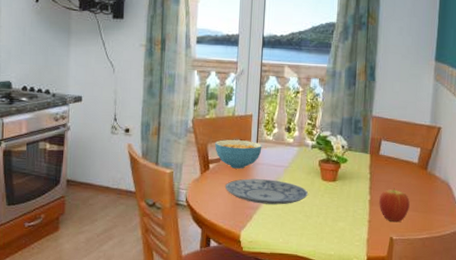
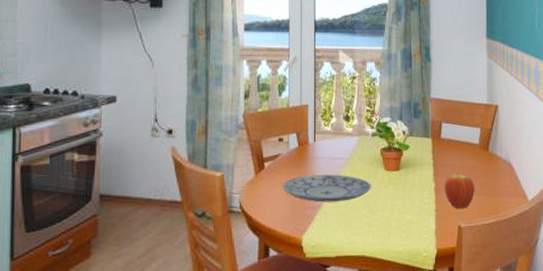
cereal bowl: present [215,139,262,169] -> none [269,133,320,166]

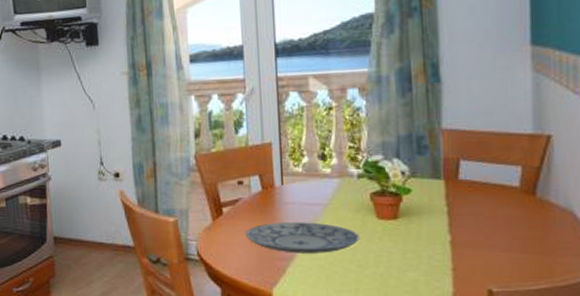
fruit: present [444,171,475,209] -> none [465,222,514,269]

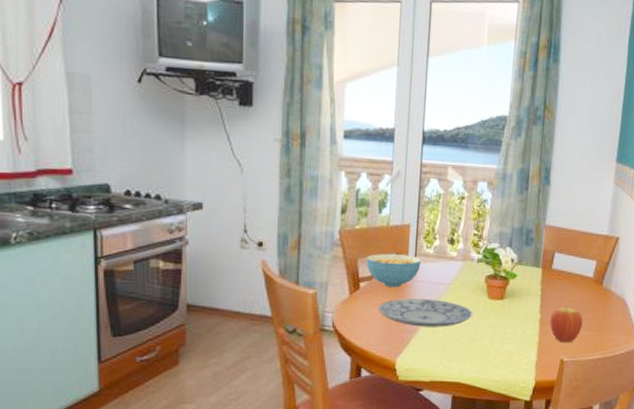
cereal bowl: none [227,175,290,211] -> present [366,254,421,288]
fruit: none [465,222,514,269] -> present [550,305,583,343]

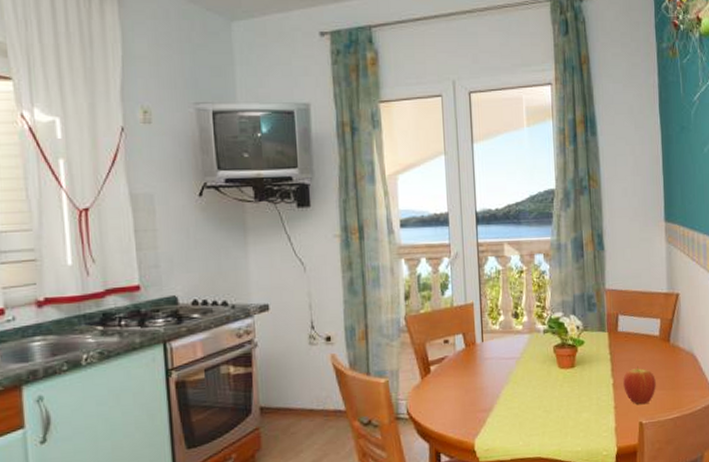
cereal bowl: present [366,254,421,288] -> none [434,333,489,368]
plate: present [377,298,474,327] -> none [450,374,546,405]

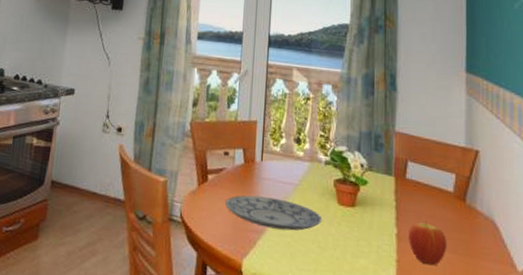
plate: none [450,374,546,405] -> present [224,195,323,231]

